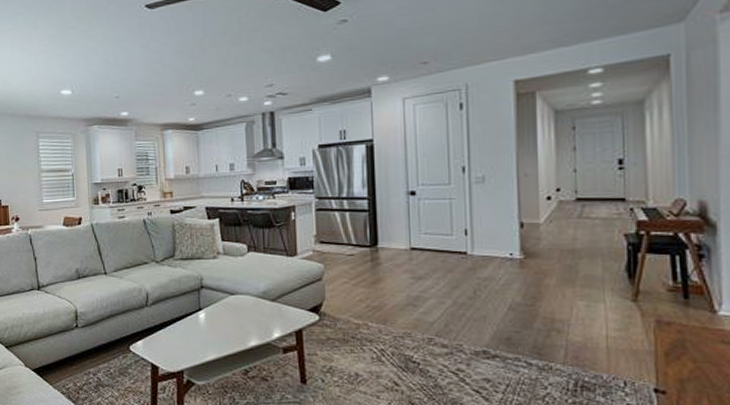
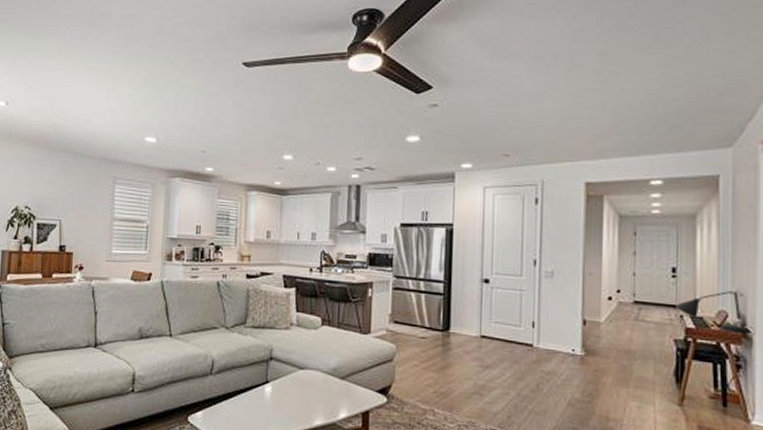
desk lamp: none [624,174,719,222] -> present [675,288,755,335]

